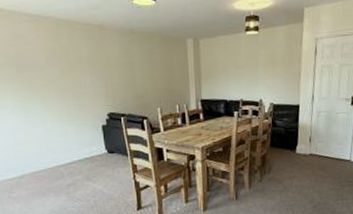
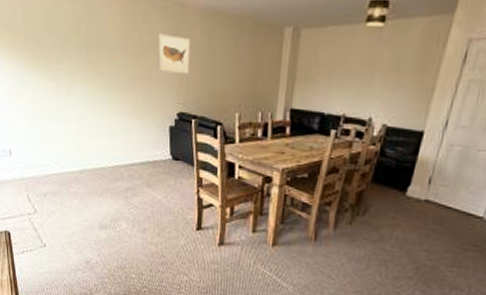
wall art: none [83,50,115,83] -> present [158,33,191,75]

